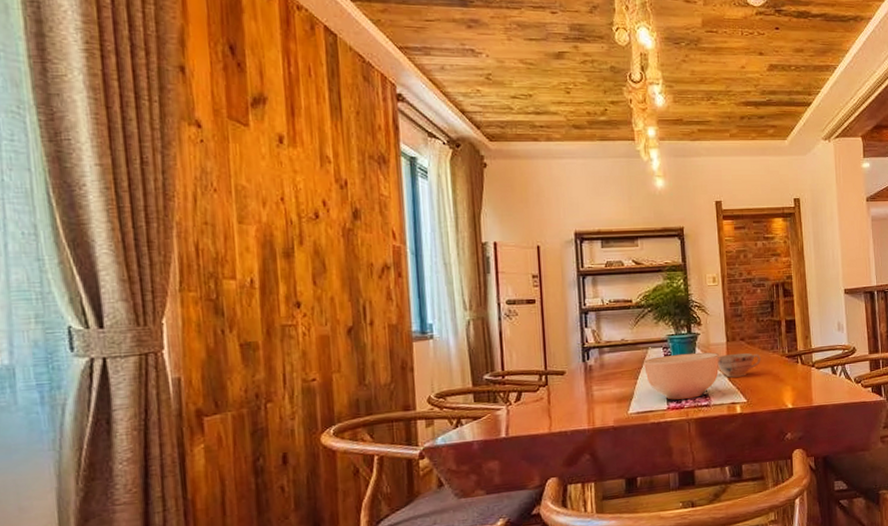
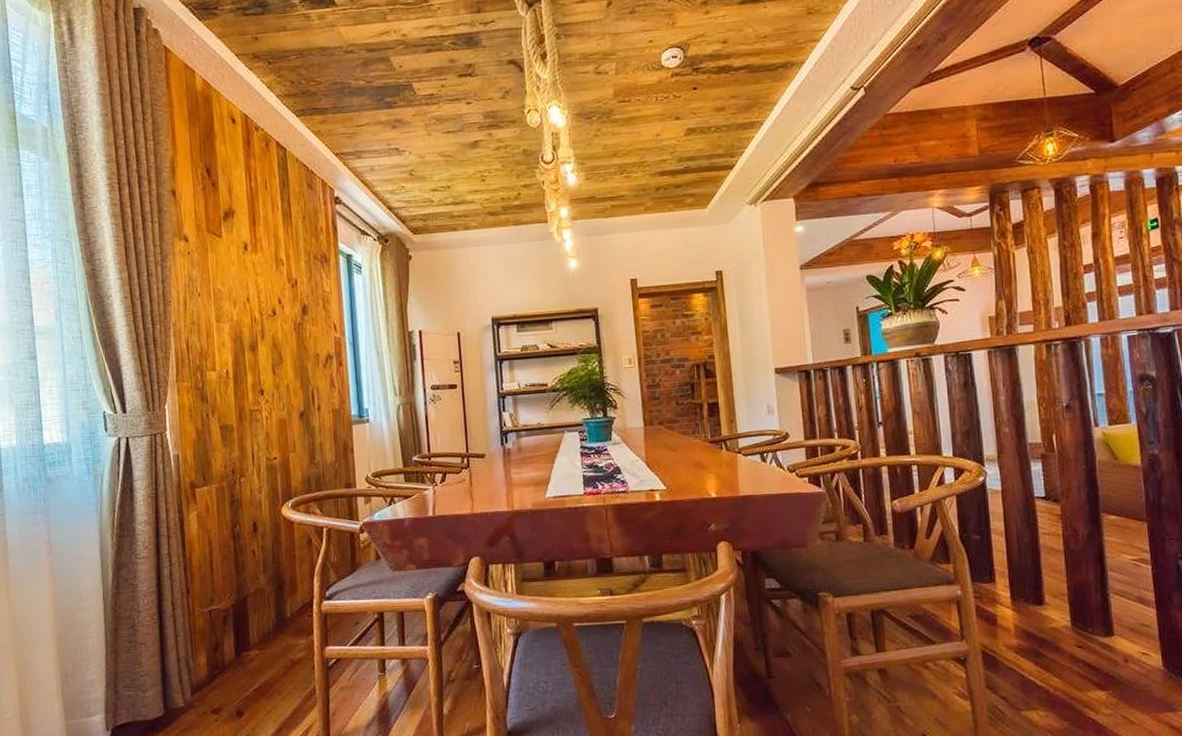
bowl: present [644,352,719,400] -> none [560,436,637,486]
teacup: present [718,353,761,378] -> none [635,438,681,464]

